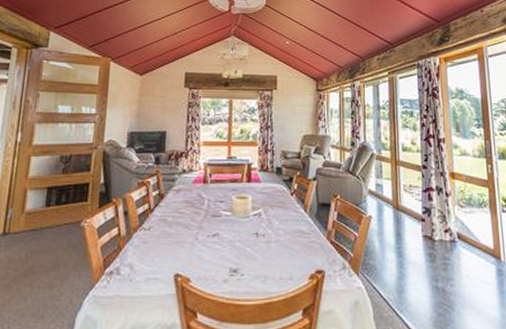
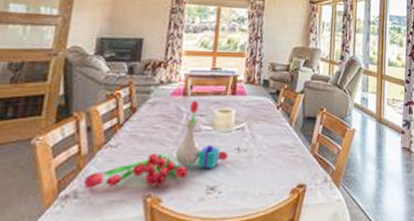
bouquet: none [124,187,249,267] -> present [83,99,229,188]

